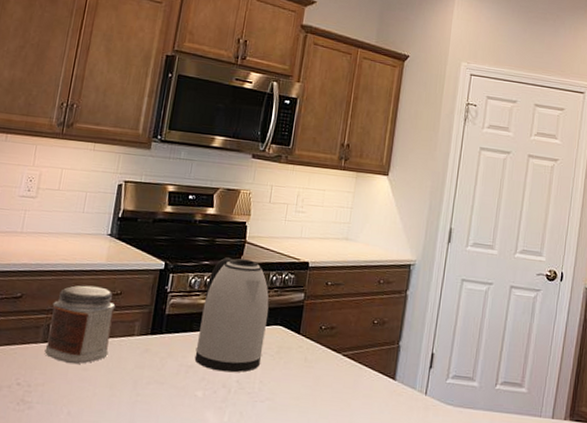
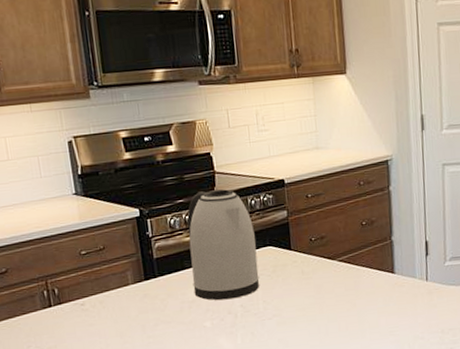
jar: present [44,285,116,364] -> none [40,246,109,323]

